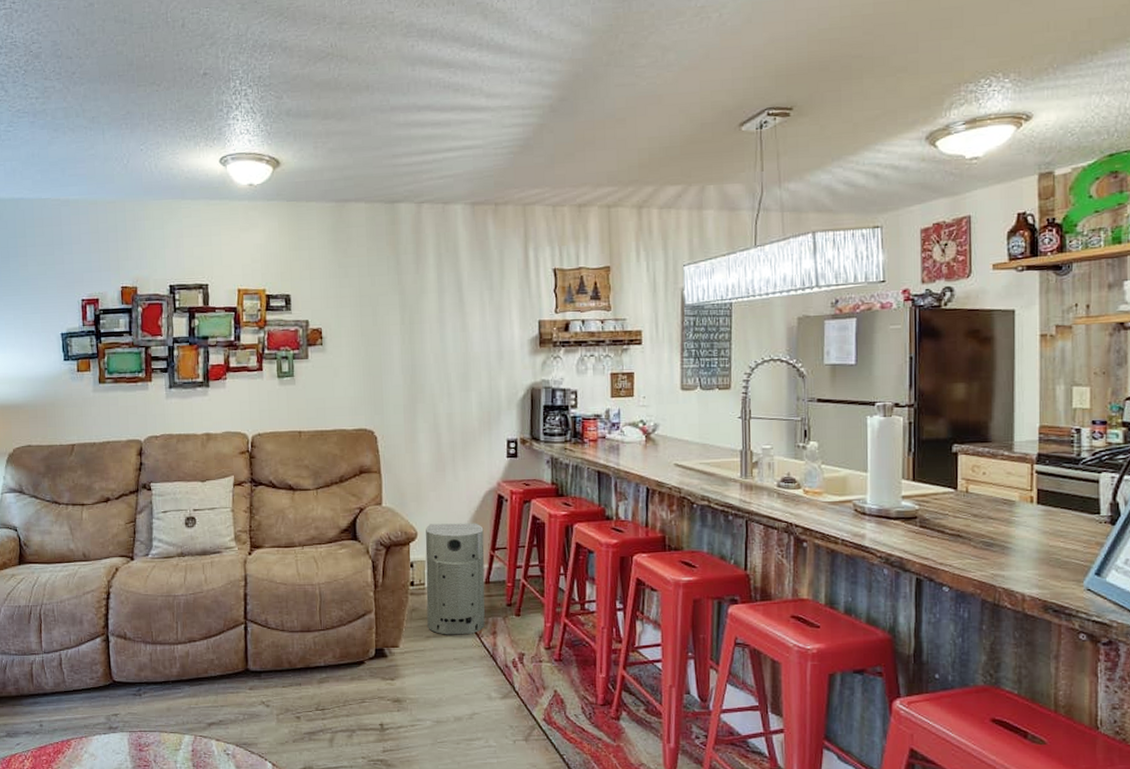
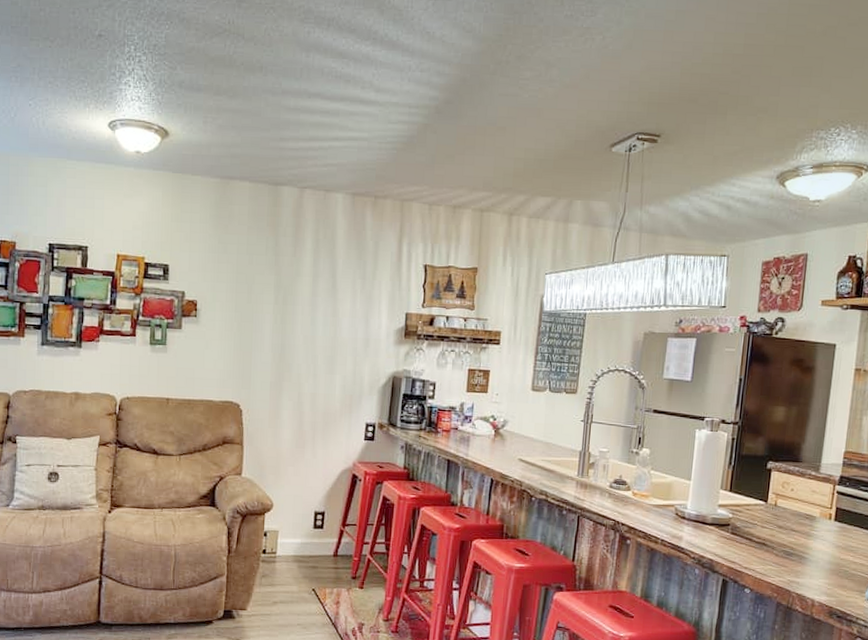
air purifier: present [425,523,485,635] -> none [275,497,336,603]

